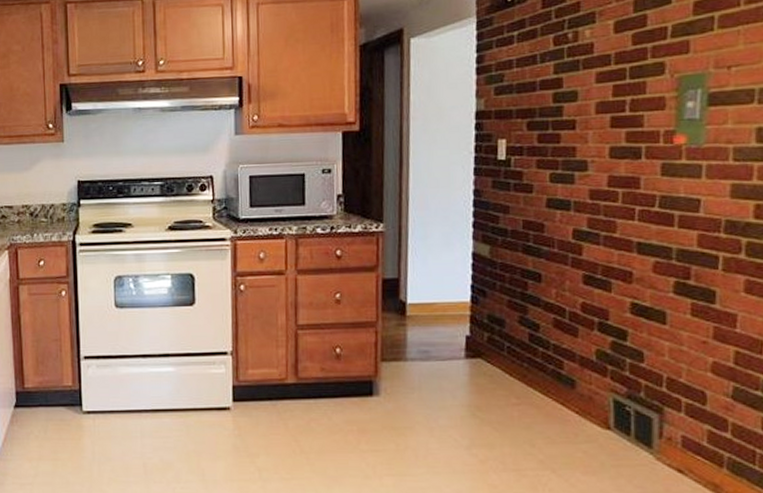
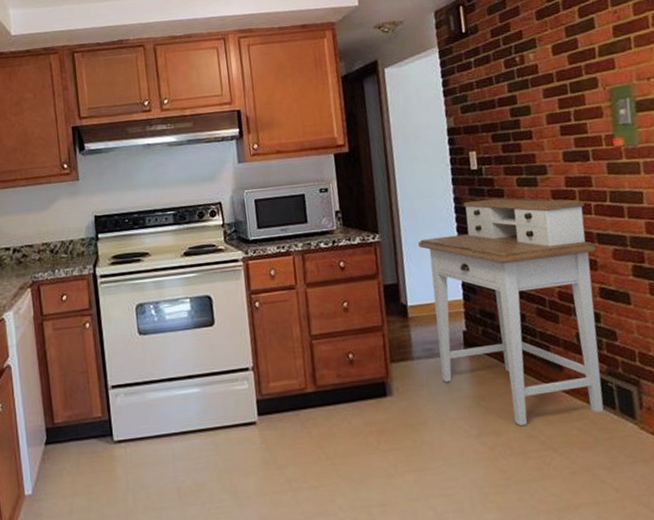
desk: none [427,194,635,441] -> present [418,198,604,426]

